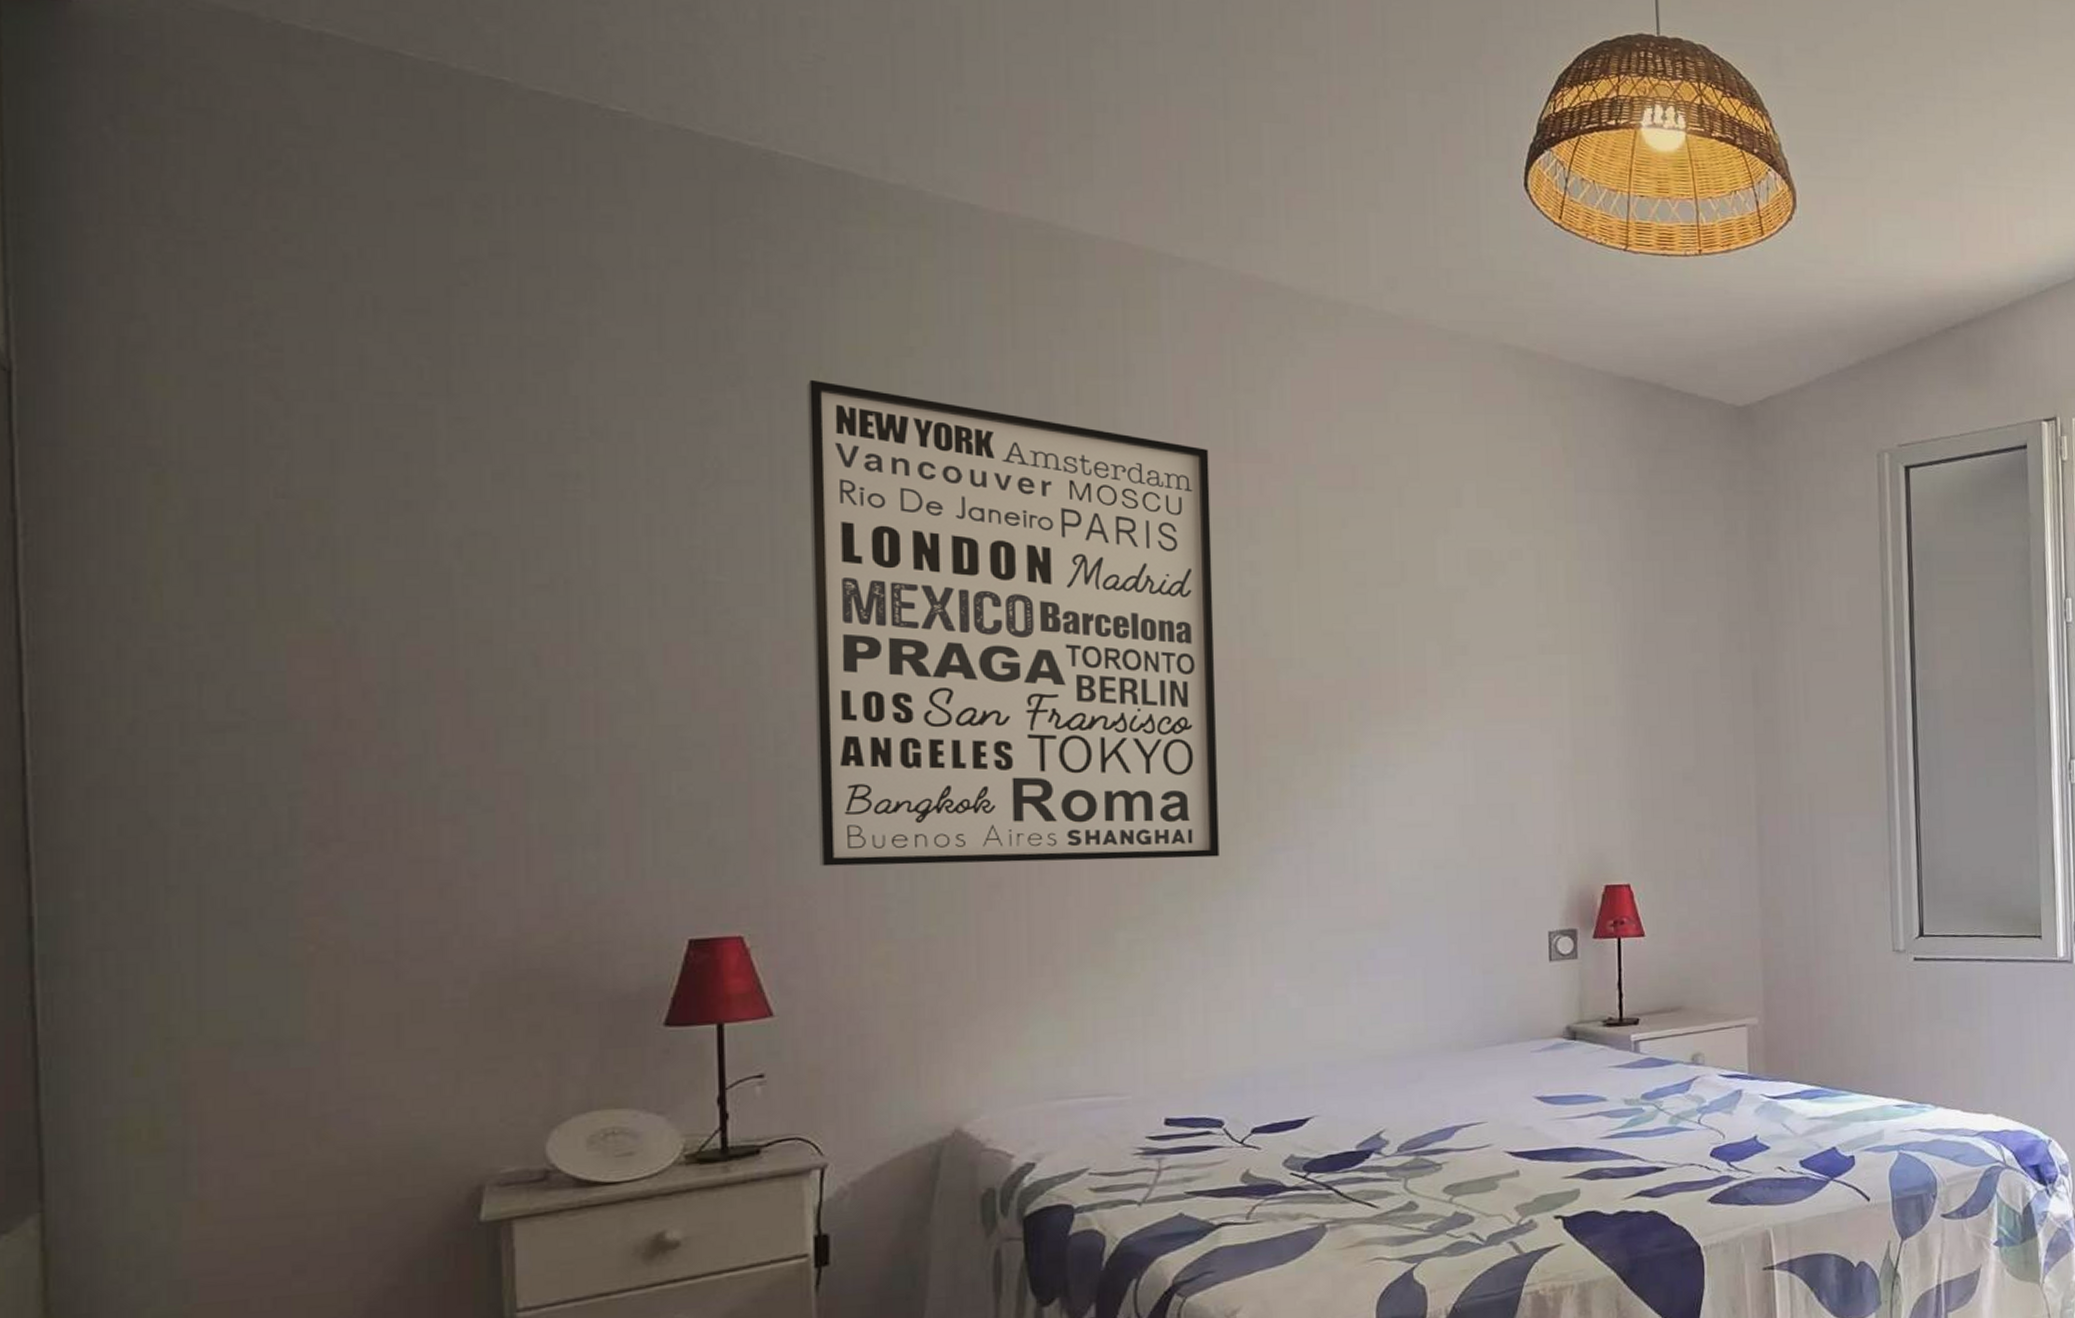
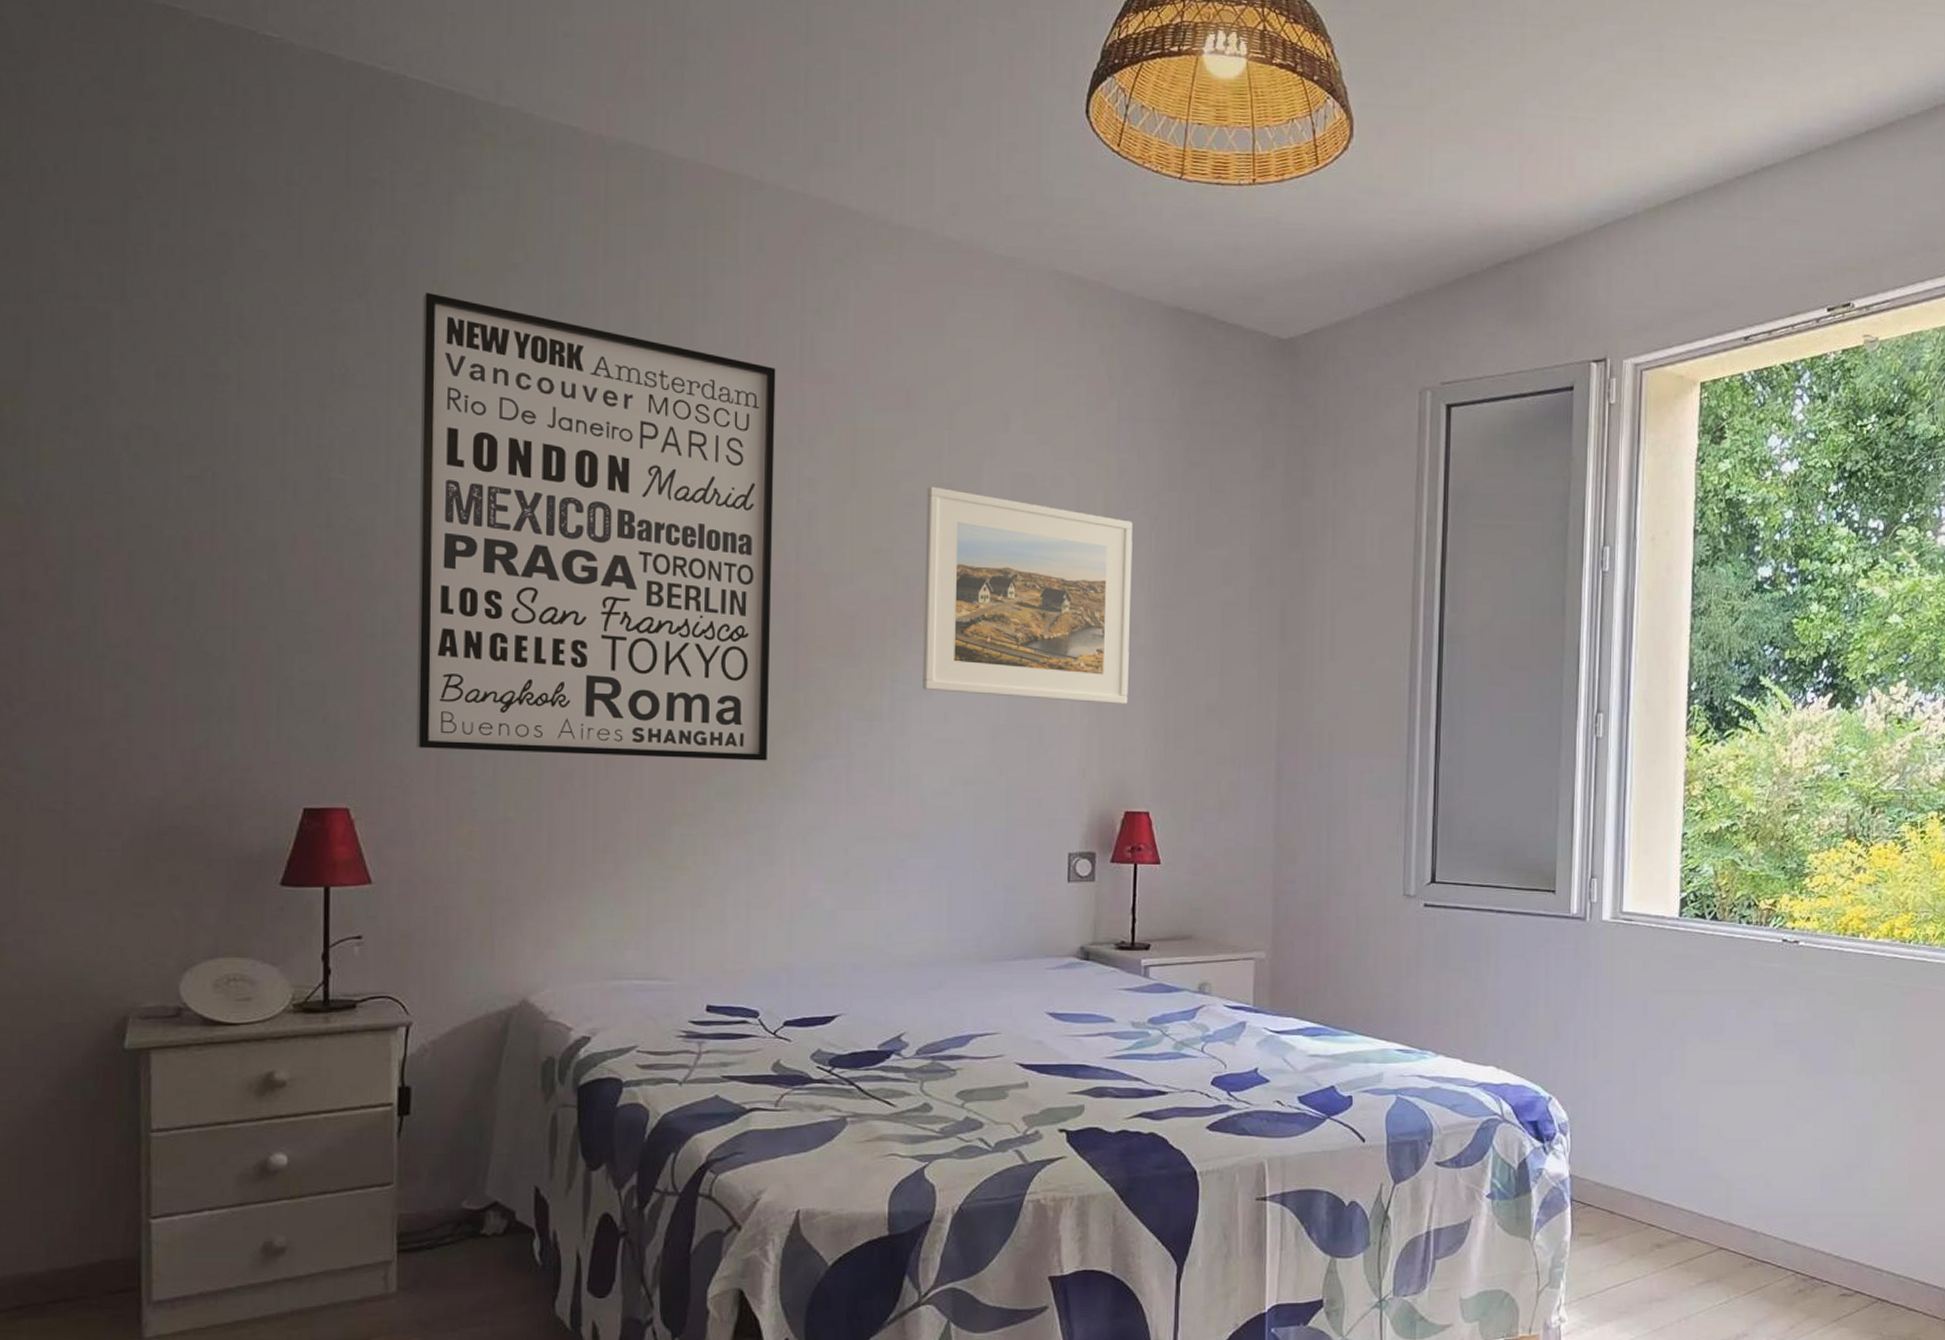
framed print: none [1379,565,1602,778] -> present [923,486,1133,705]

